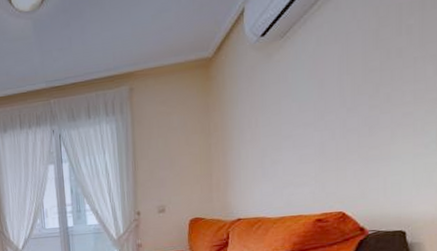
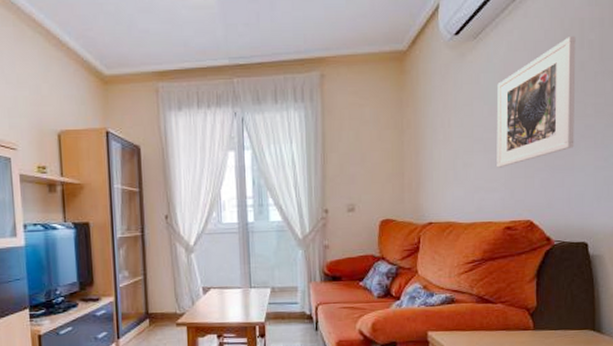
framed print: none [305,22,393,163] -> present [496,35,576,168]

